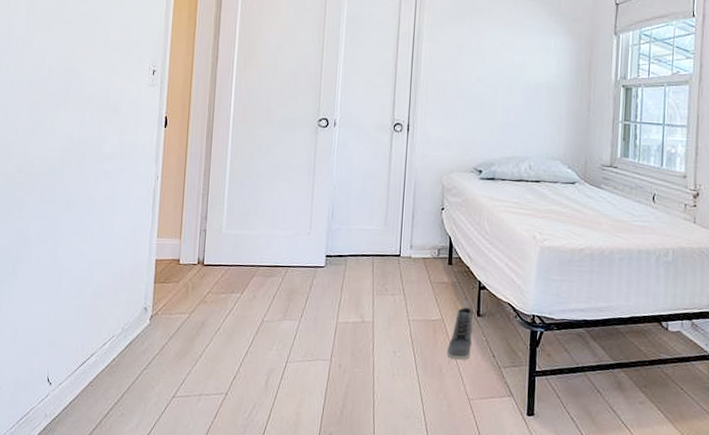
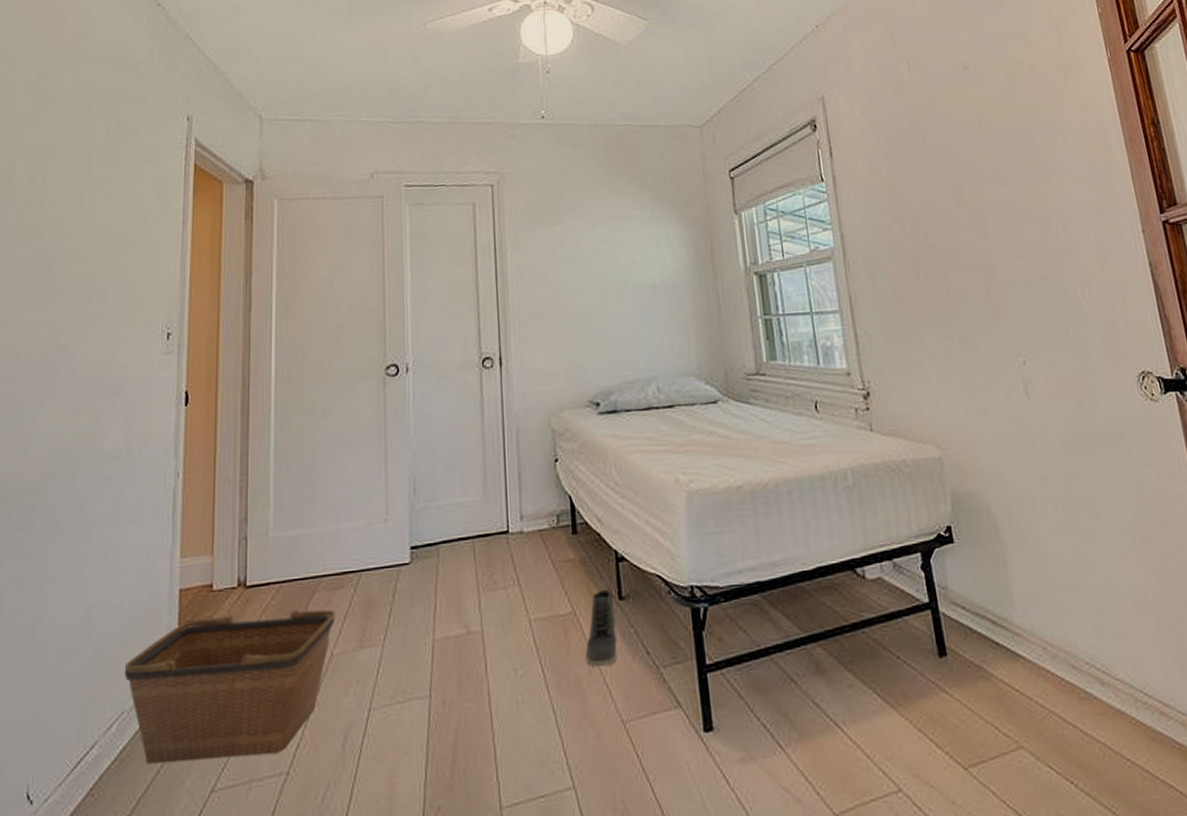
bicycle basket: none [115,282,267,380] -> present [124,609,335,764]

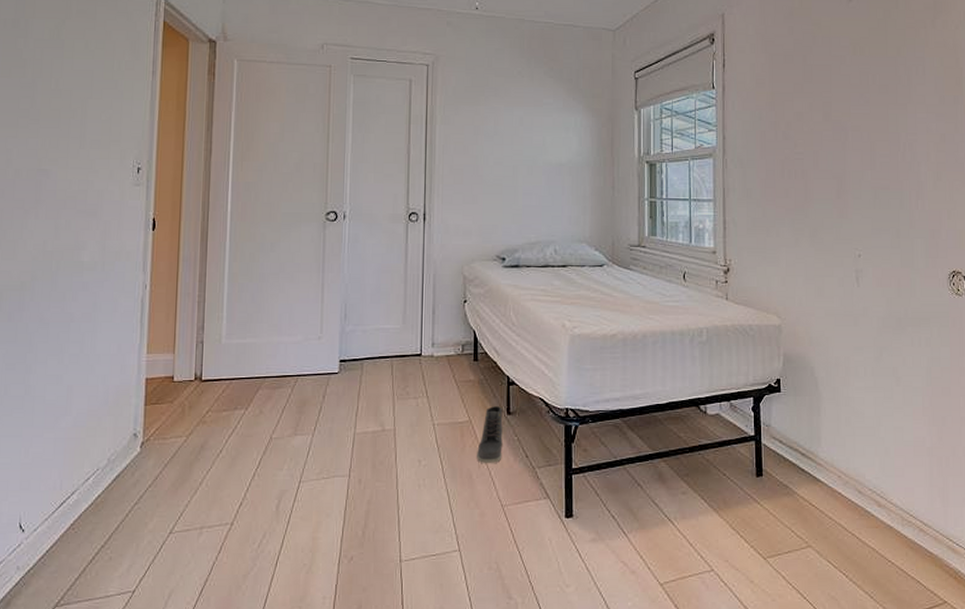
bicycle basket: present [124,609,335,764] -> none [99,401,275,509]

